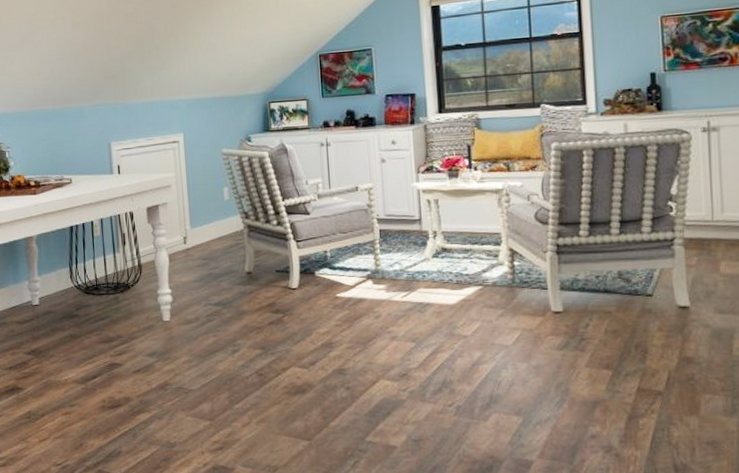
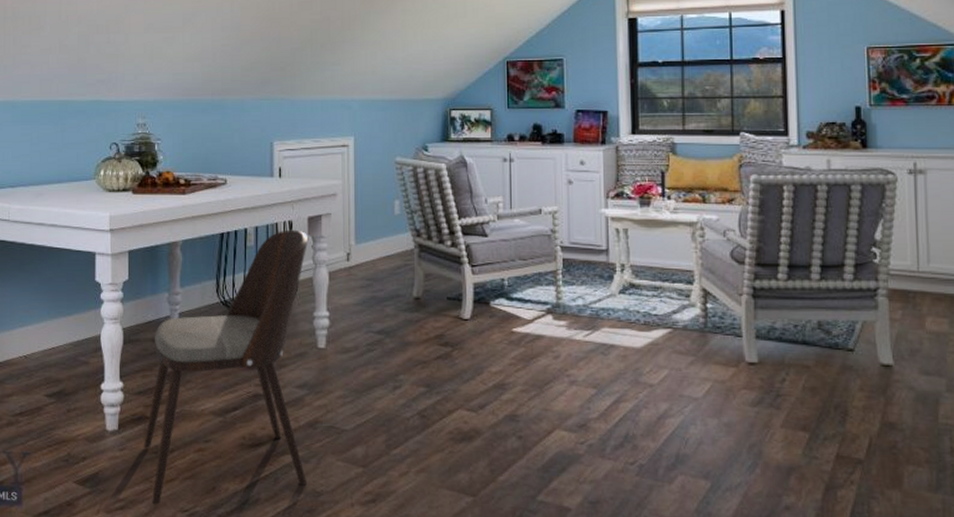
dining chair: none [17,219,162,461] -> present [144,229,309,505]

